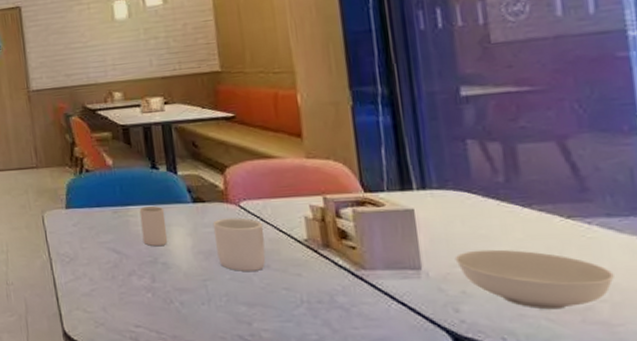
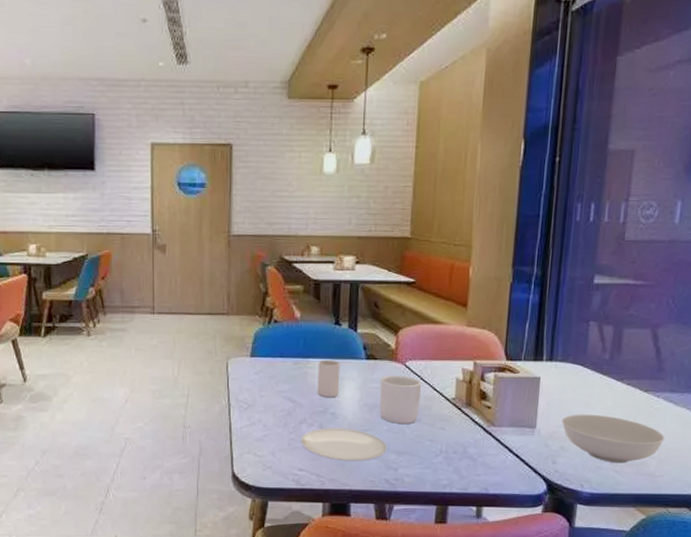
plate: none [132,278,235,315] -> present [301,428,388,461]

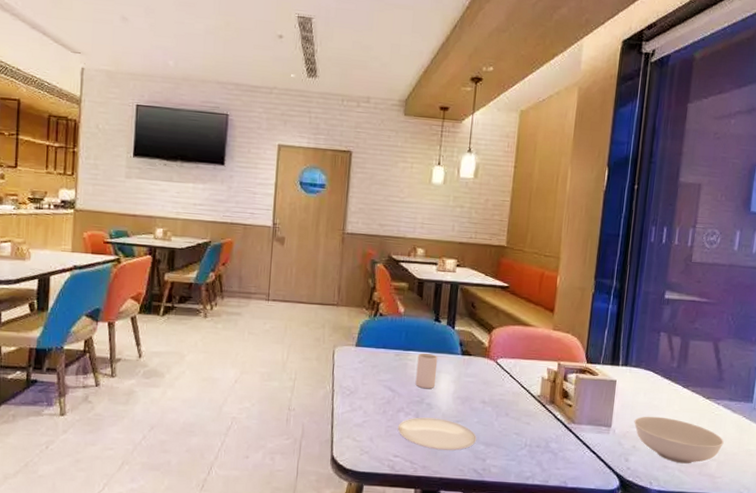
mug: present [379,375,422,424] -> none [471,371,511,417]

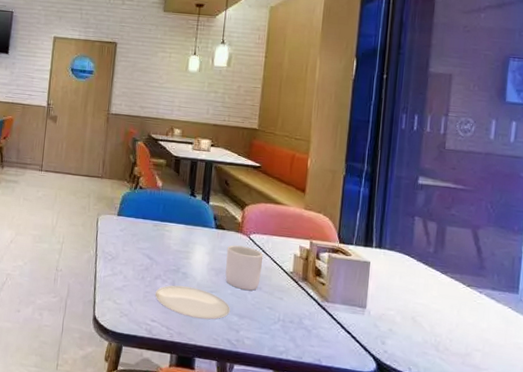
cup: present [415,353,438,389] -> none [172,225,194,259]
mug: none [471,371,511,417] -> present [225,245,264,291]
bowl: present [634,416,724,464] -> none [390,299,488,352]

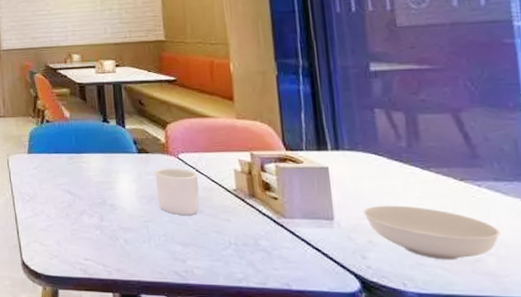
plate: present [155,285,231,320] -> none [83,219,172,252]
bowl: none [390,299,488,352] -> present [363,205,500,260]

